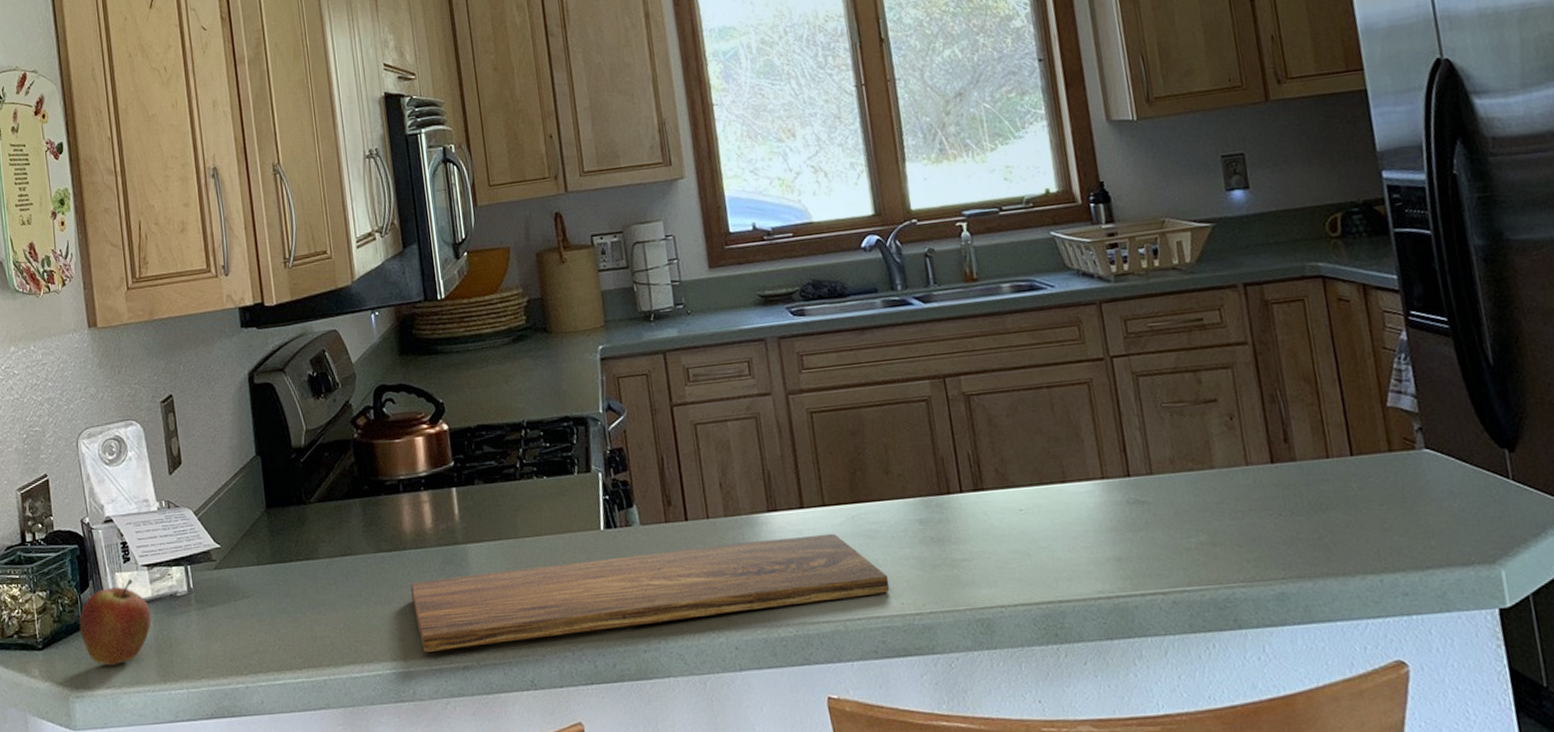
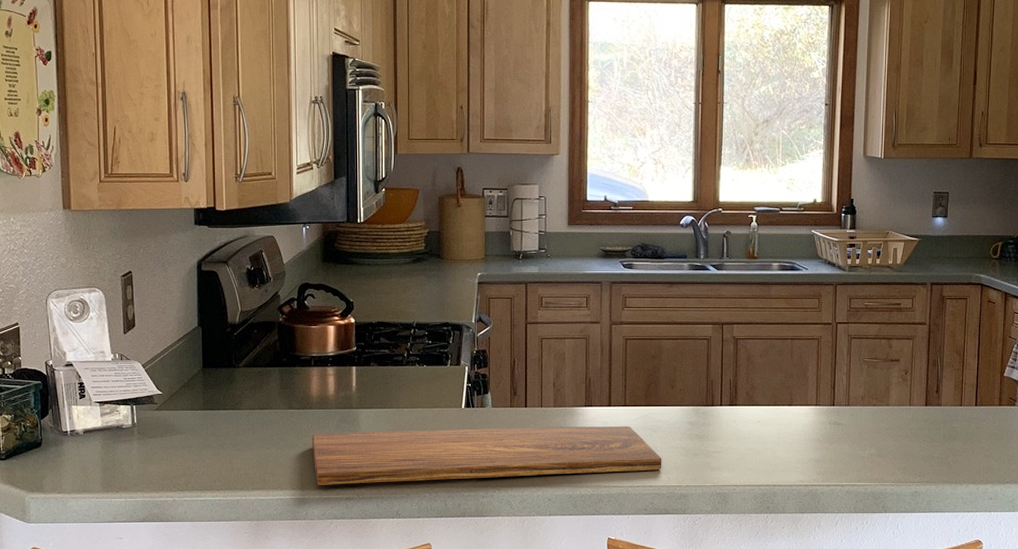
fruit: present [79,579,152,666] -> none [38,412,100,477]

